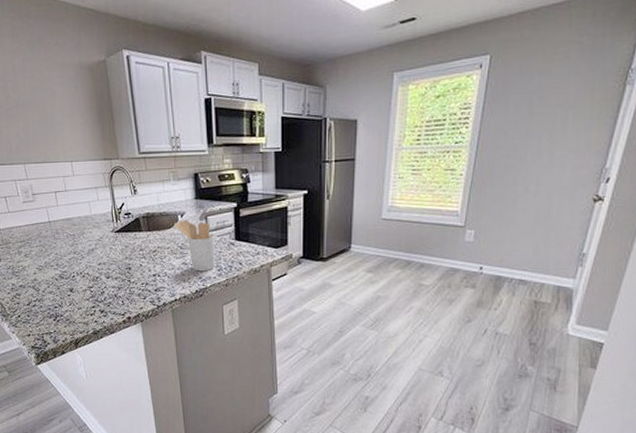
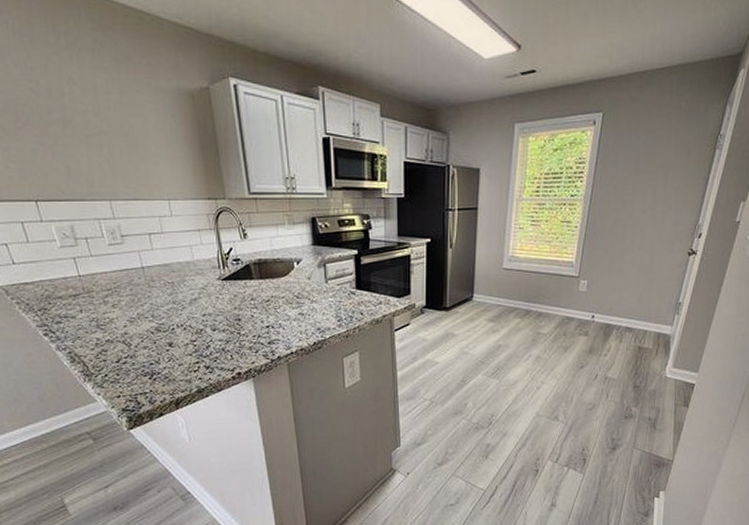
utensil holder: present [174,219,215,272] -> none [289,267,335,322]

